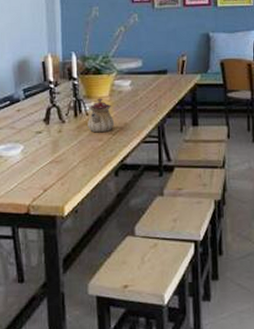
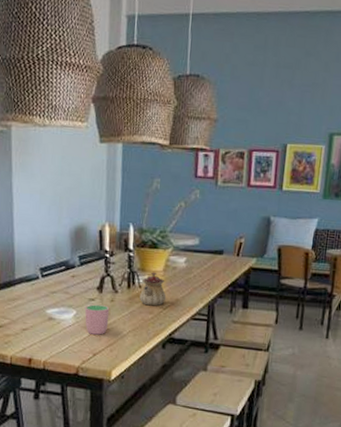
cup: none [33,137,58,169] -> present [85,304,110,335]

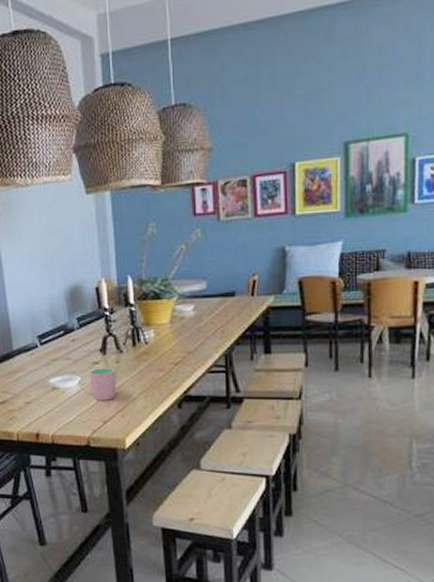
teapot: present [140,272,166,306] -> none [147,325,177,363]

